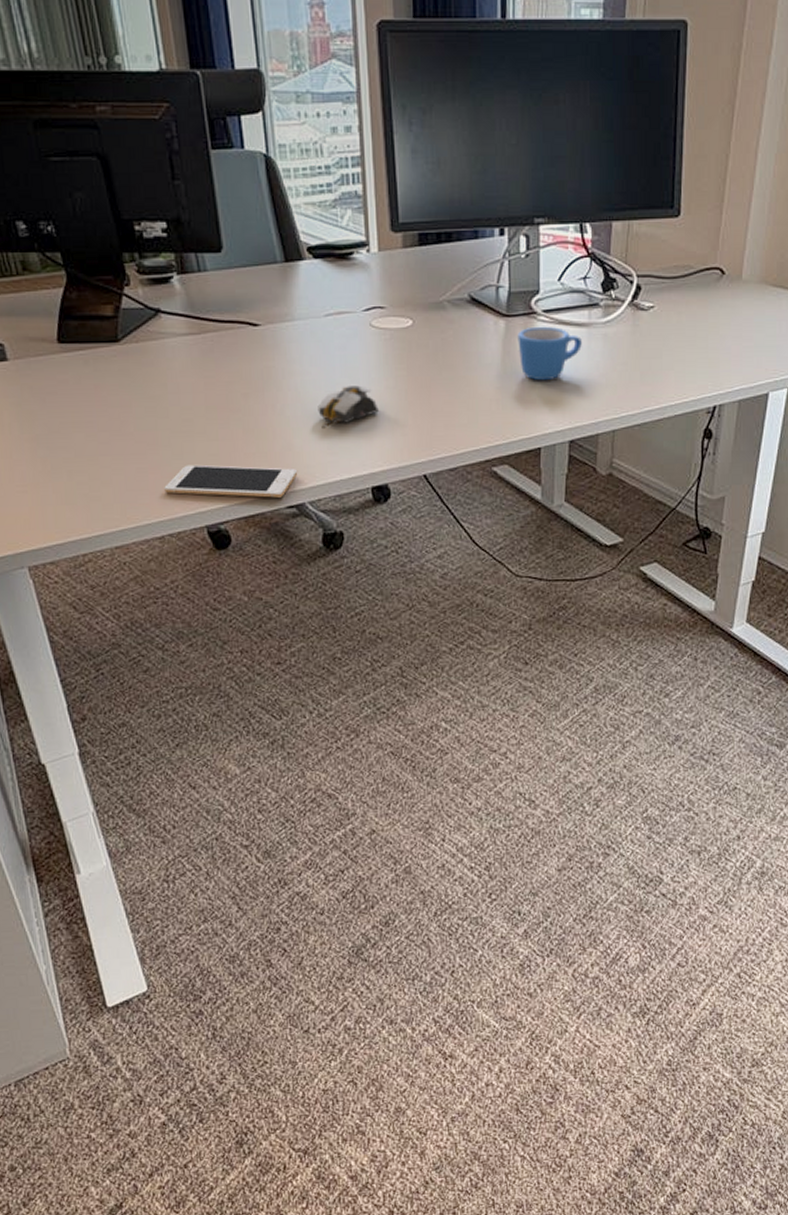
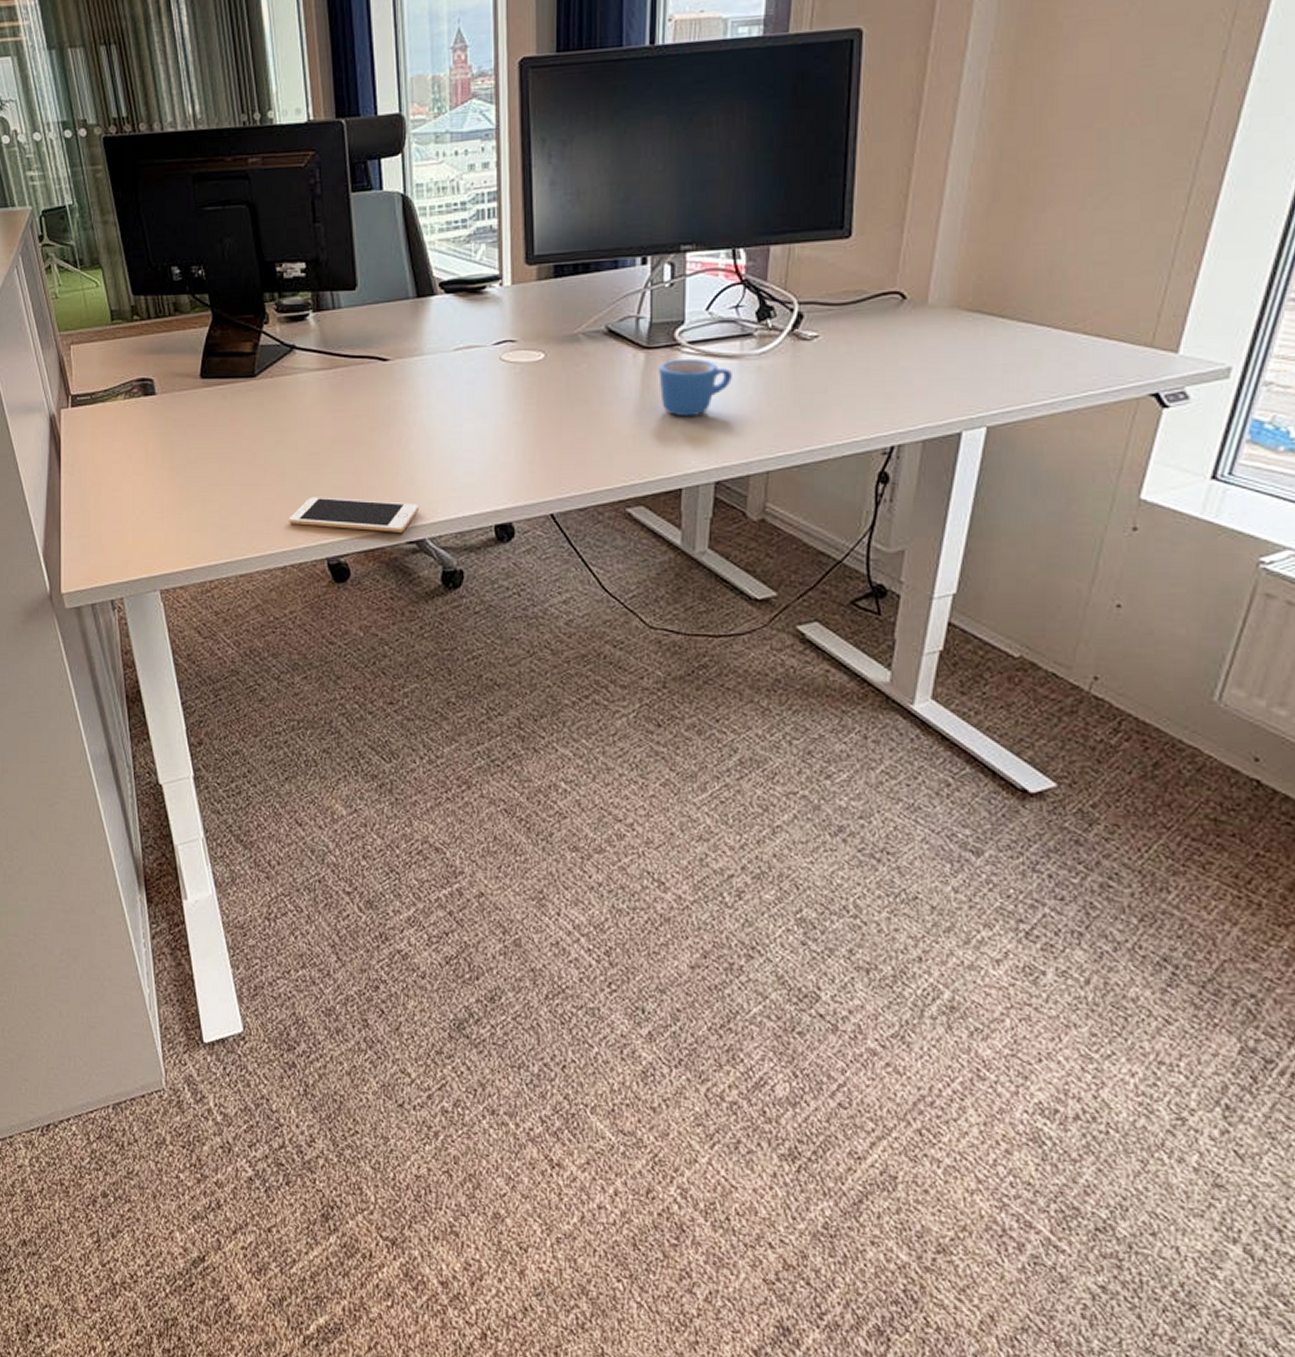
computer mouse: present [318,385,379,428] -> none [443,420,505,463]

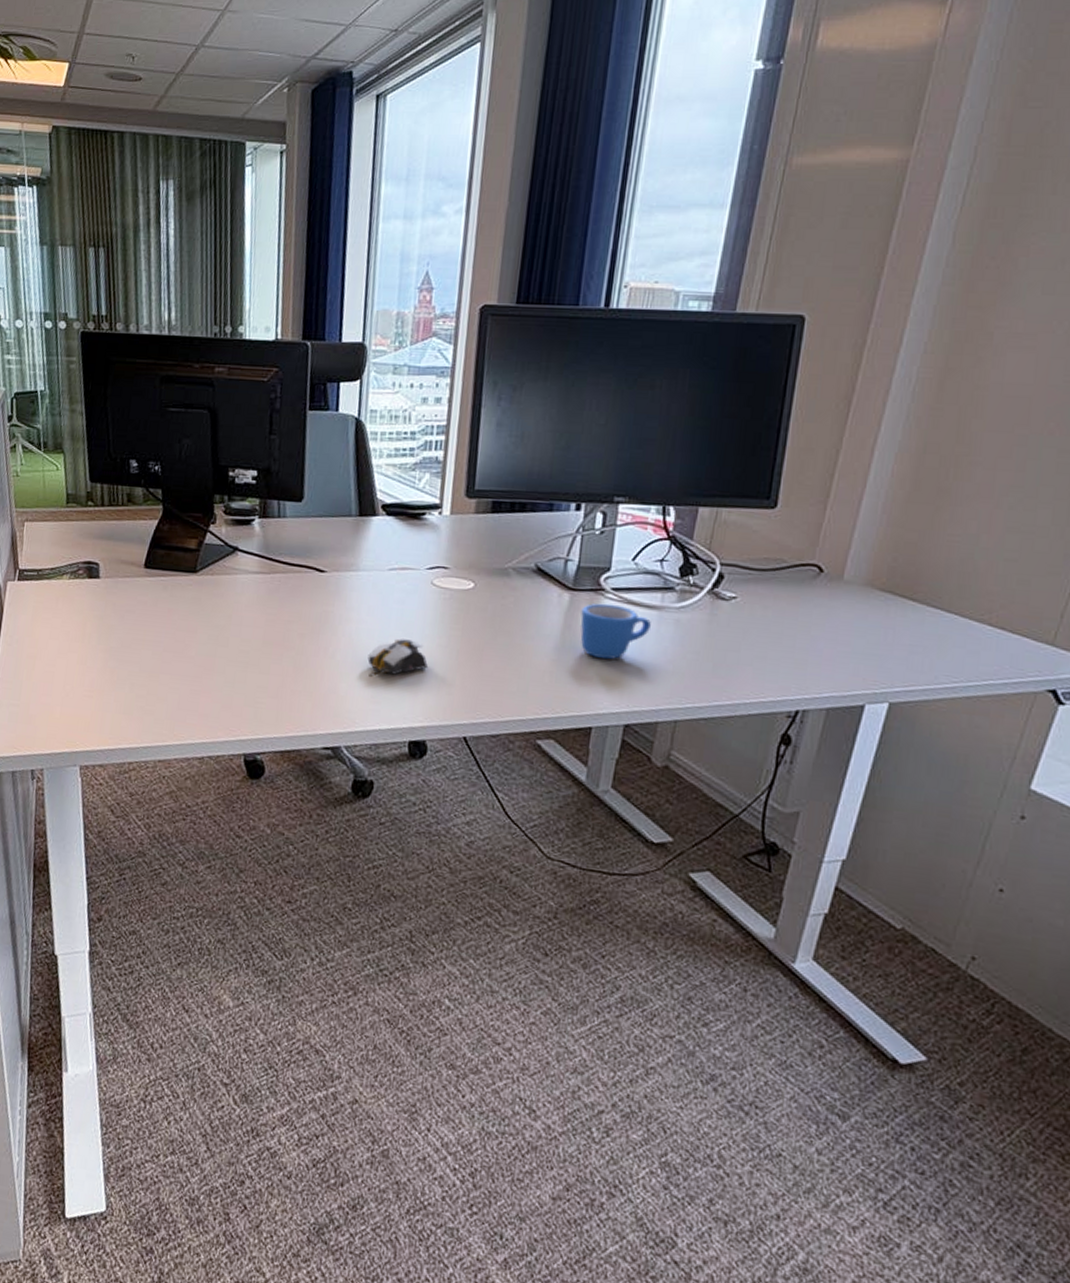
cell phone: present [289,497,419,532] -> none [212,693,338,738]
computer mouse: none [443,420,505,463] -> present [367,638,428,677]

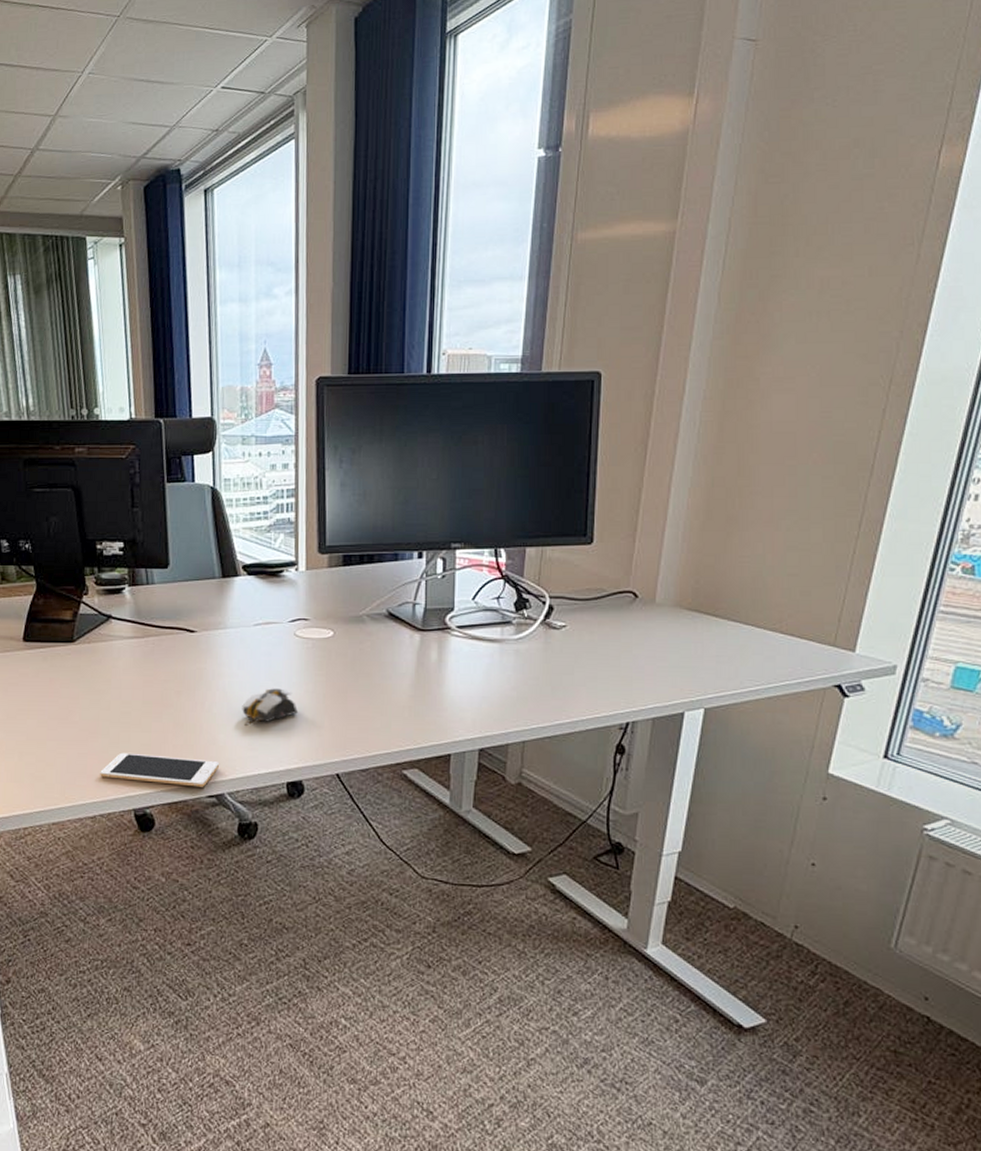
cell phone: none [212,693,338,738] -> present [100,752,219,787]
mug: present [580,603,651,660] -> none [431,640,494,692]

